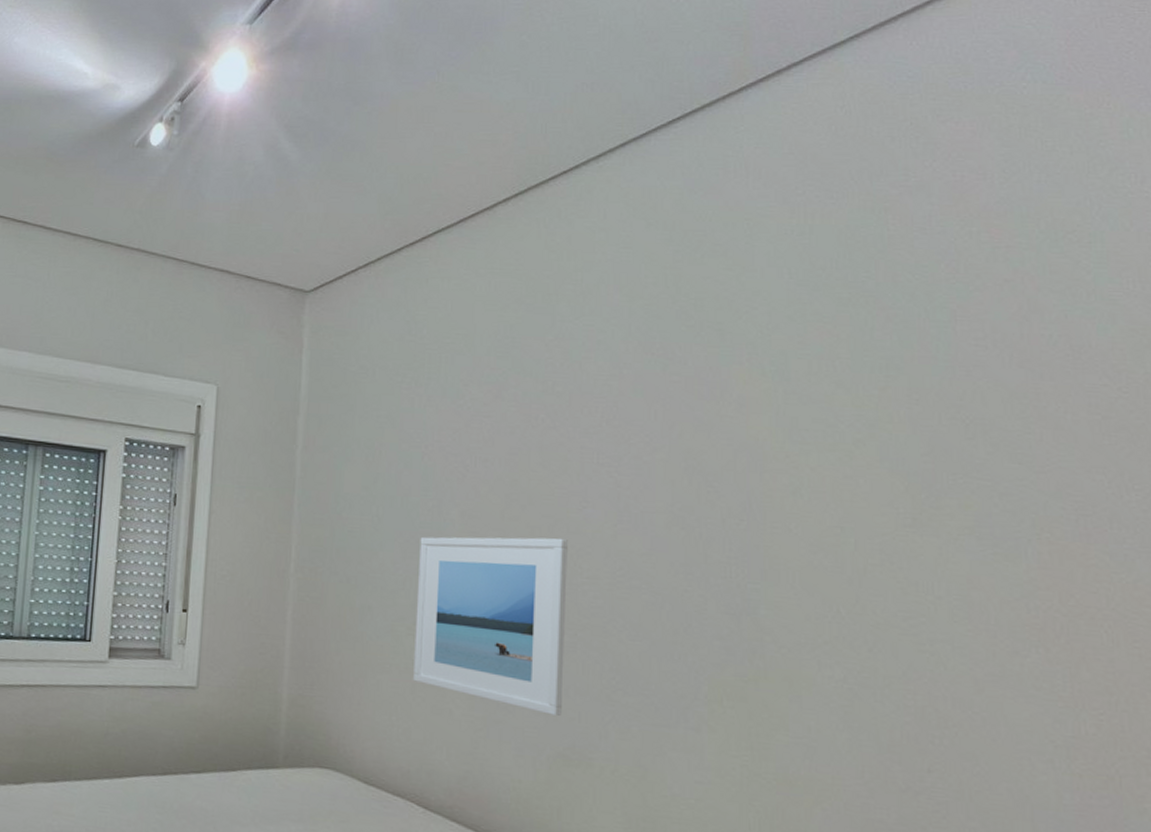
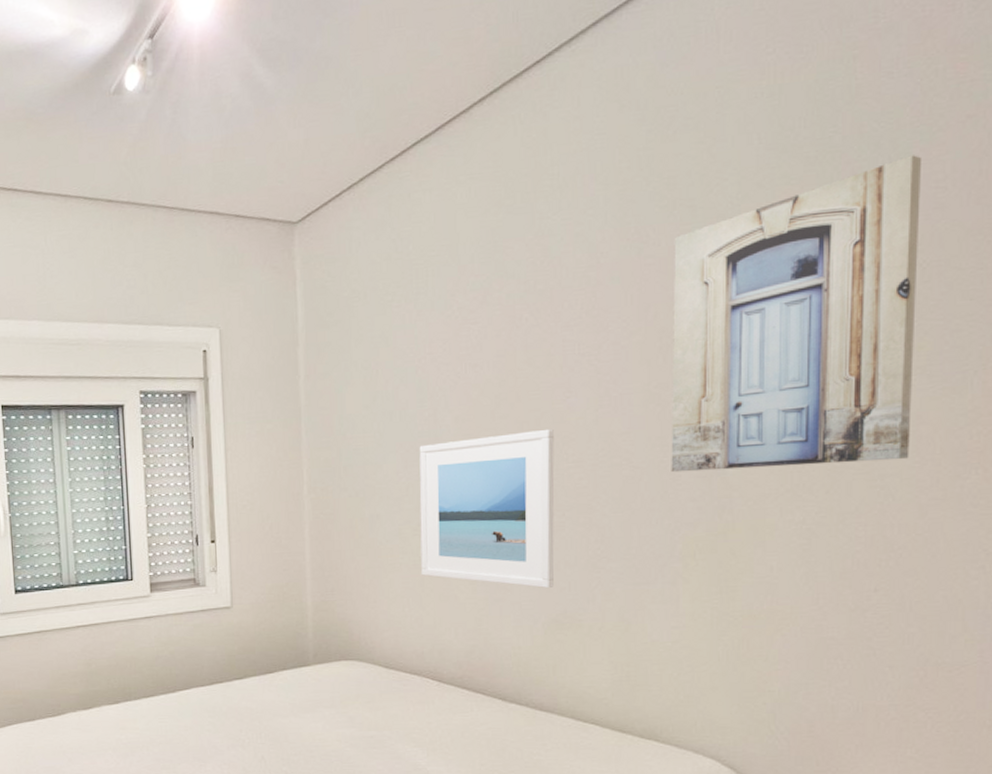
wall art: none [696,310,961,626] -> present [671,155,921,473]

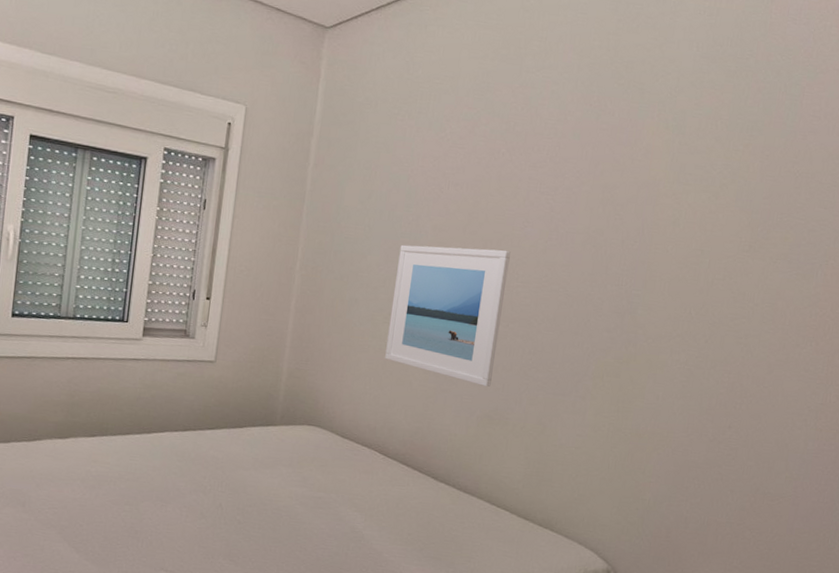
wall art: present [671,155,921,473] -> none [595,86,806,325]

